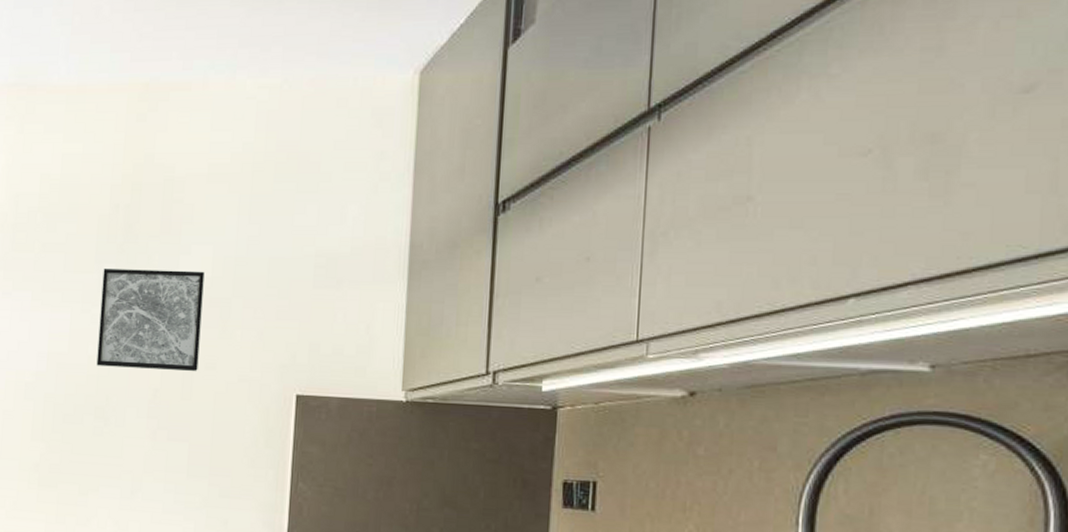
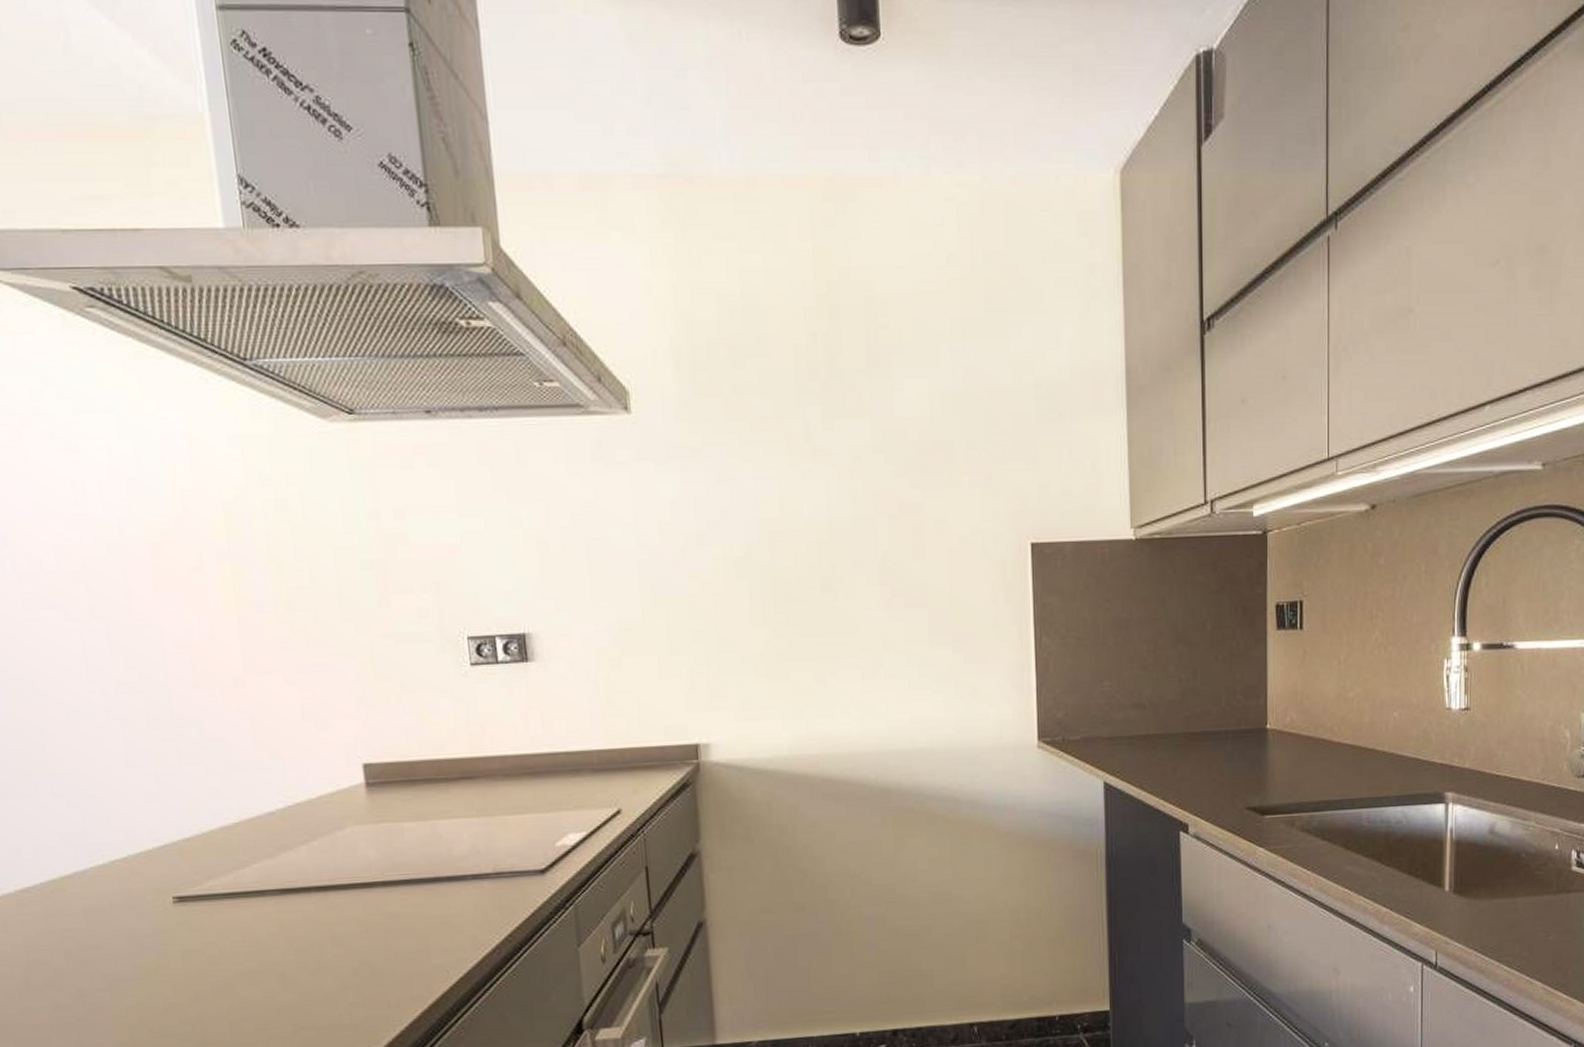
wall art: present [96,269,205,371] -> none [808,409,928,531]

